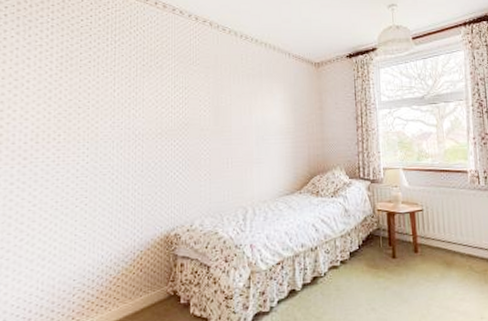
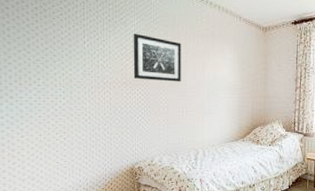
wall art: none [170,77,225,129] -> present [133,33,181,82]

